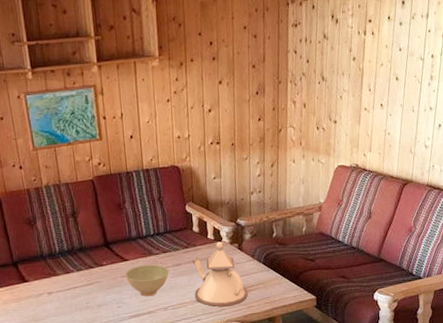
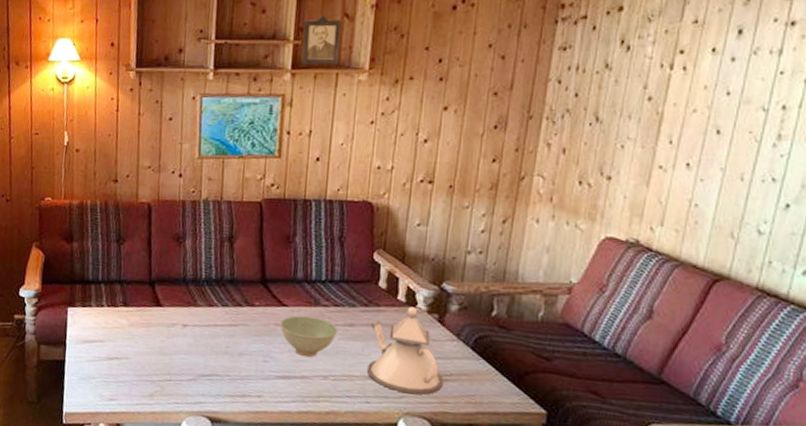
photo frame: none [100,11,135,57] -> present [301,15,342,65]

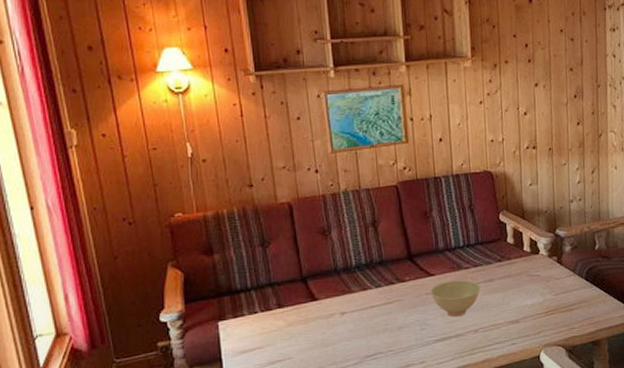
photo frame: present [301,15,342,65] -> none [410,11,446,57]
teapot: present [367,306,443,395] -> none [506,254,569,329]

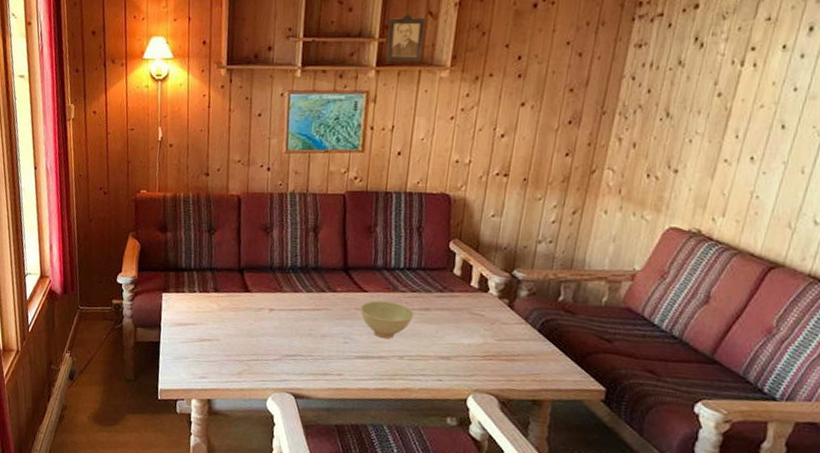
photo frame: none [410,11,446,57] -> present [386,13,426,63]

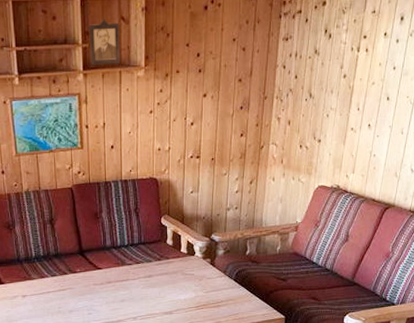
bowl: present [360,300,415,339] -> none [97,274,141,305]

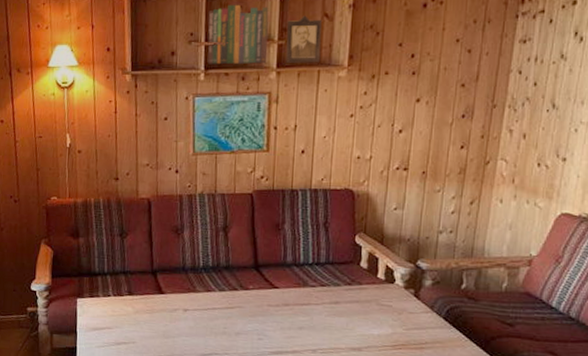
books: none [16,9,74,69] -> present [207,4,269,65]

